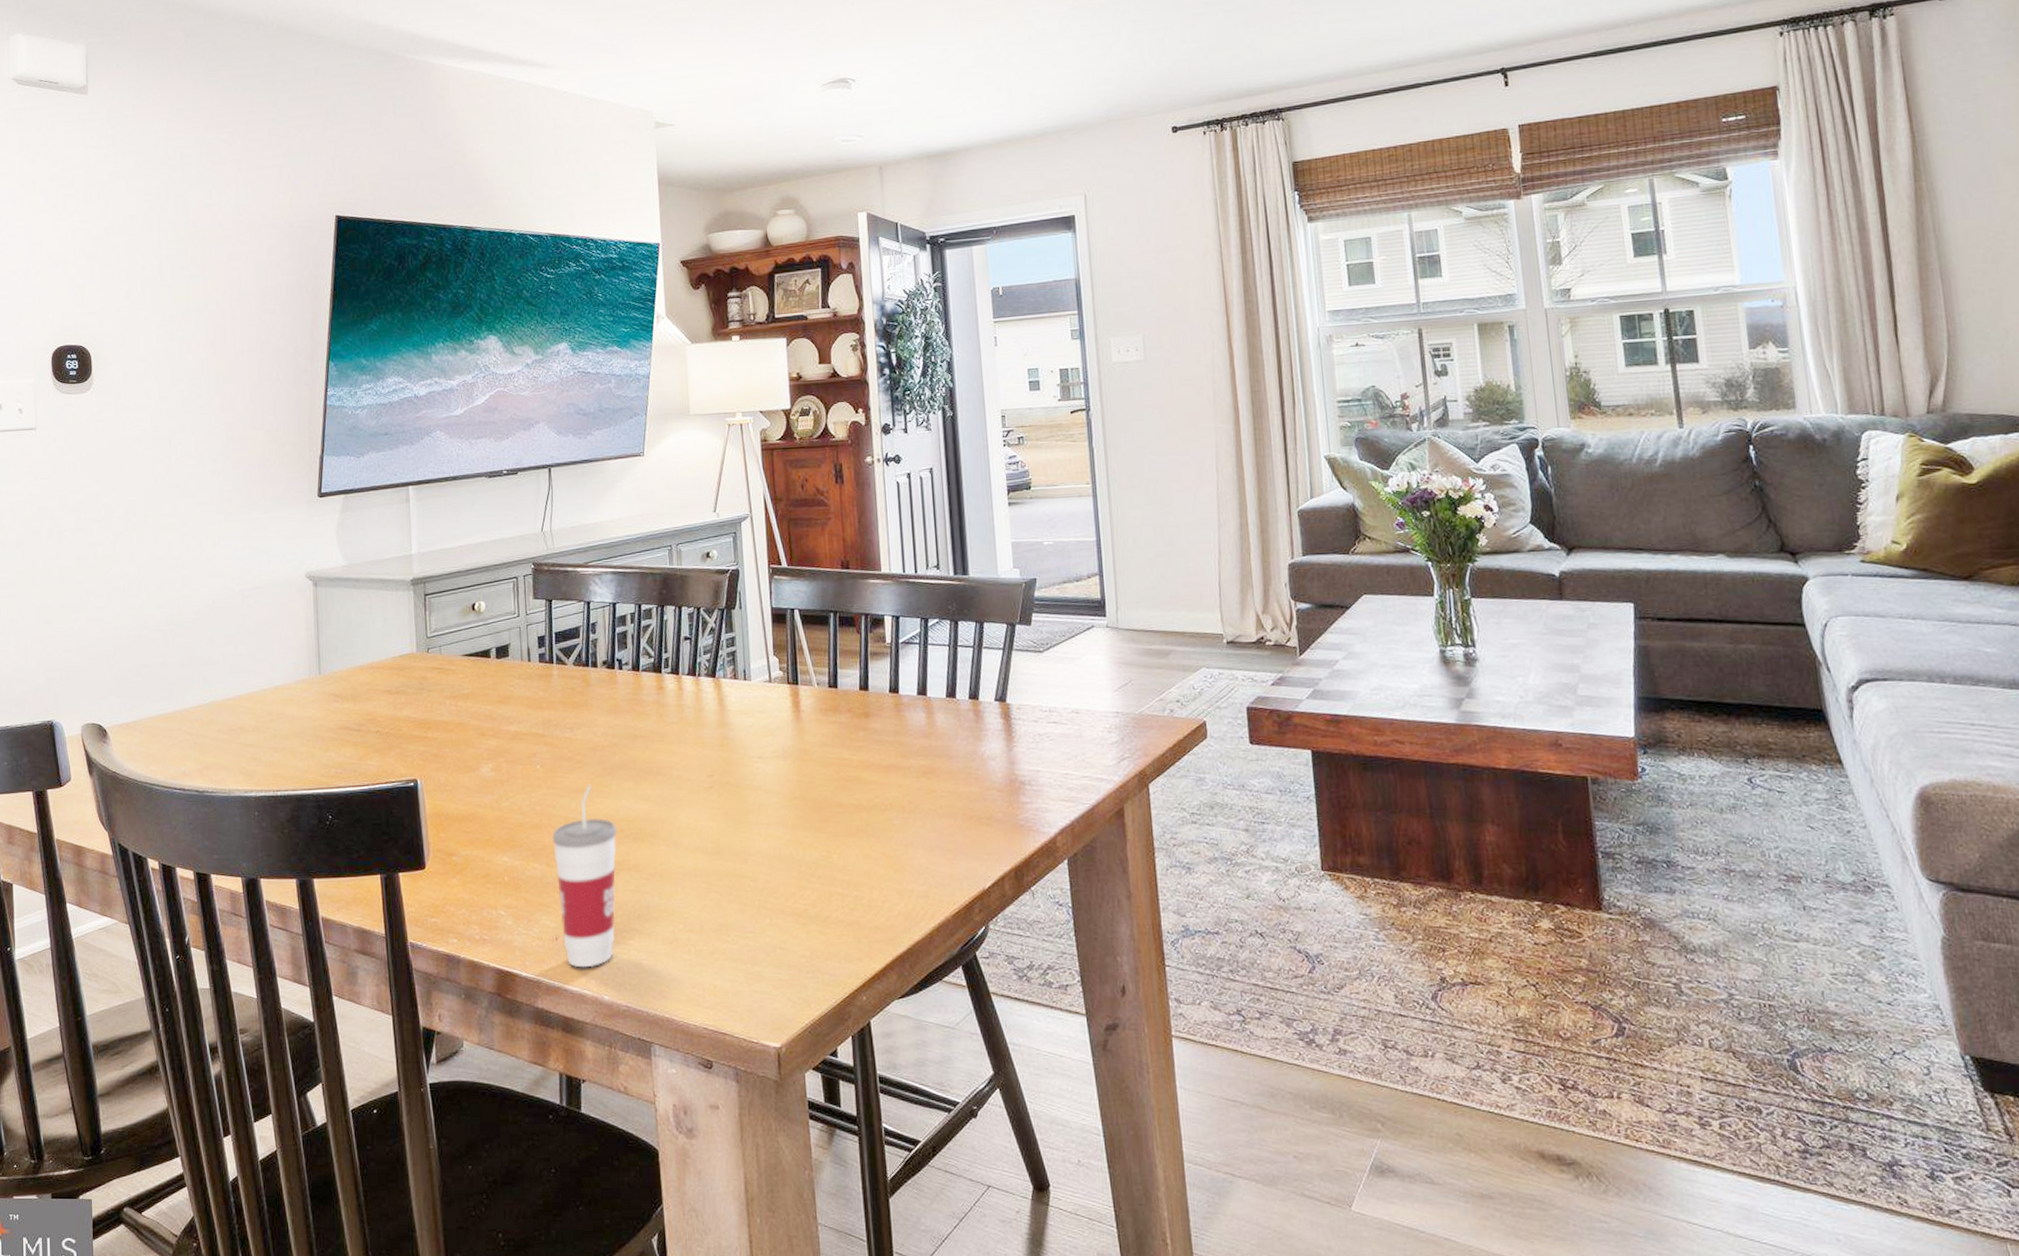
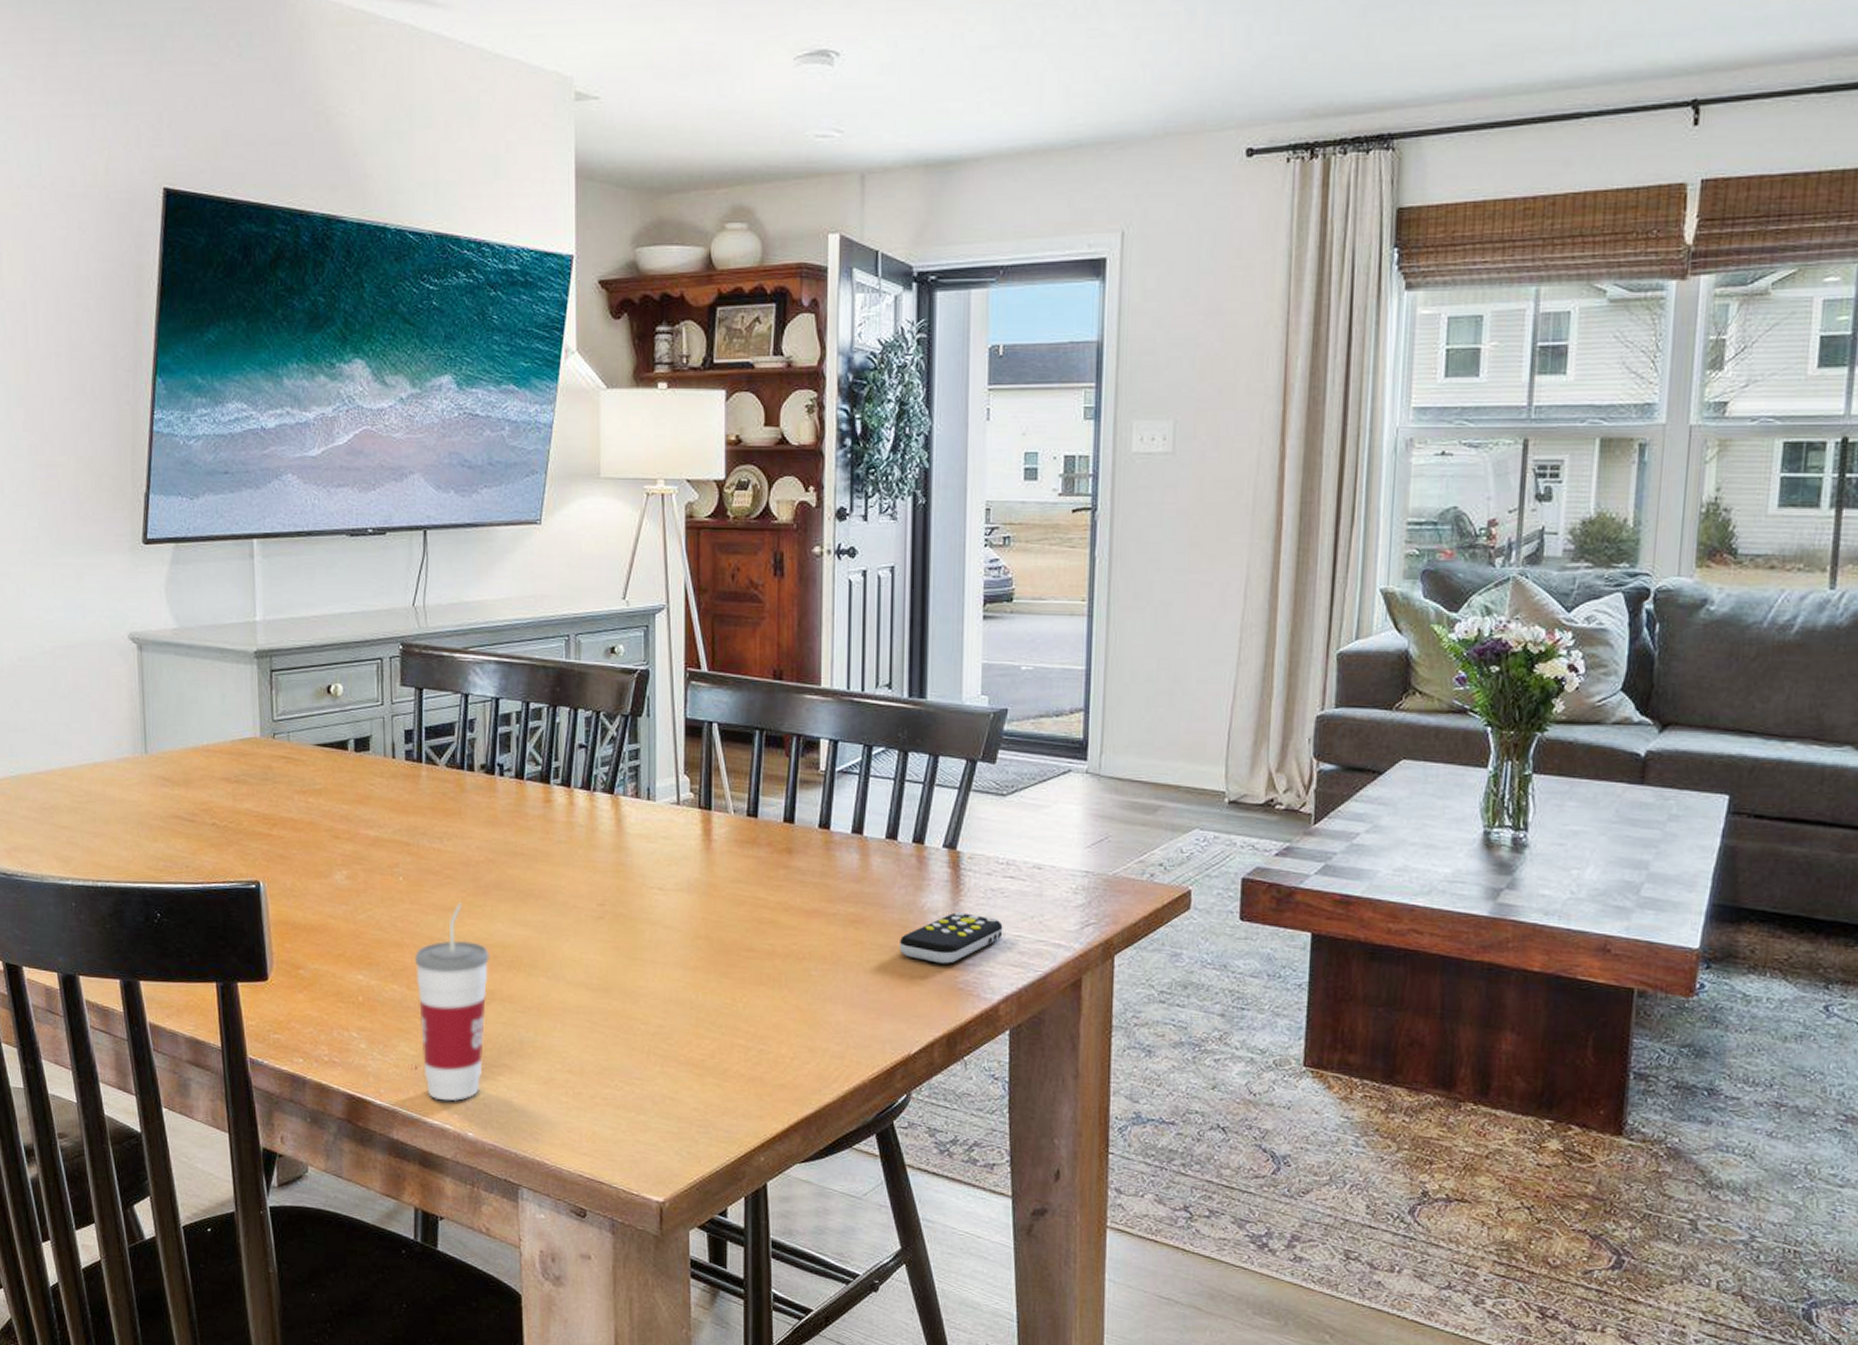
remote control: none [966,756,1053,804] -> present [900,911,1003,964]

